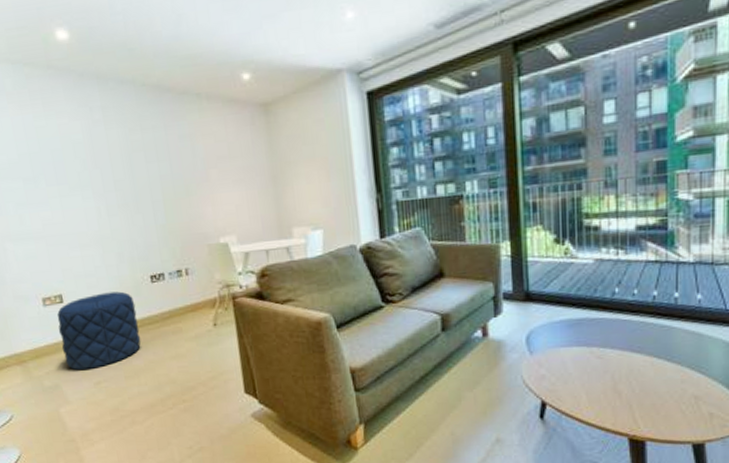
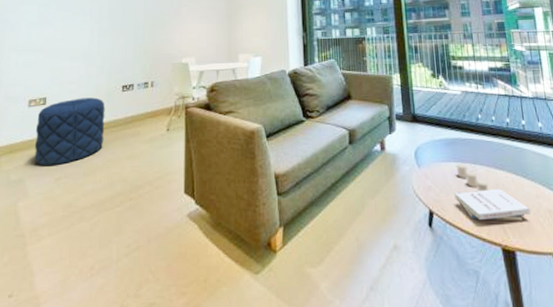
books: none [574,374,671,410] -> present [454,188,531,221]
candle: none [579,348,619,380] -> present [455,163,488,192]

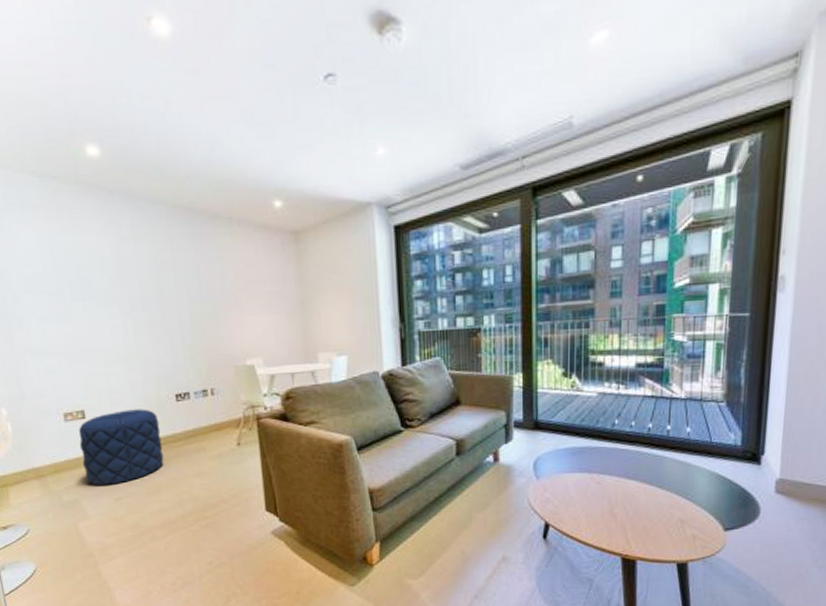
books: present [454,188,531,221] -> none [575,498,660,532]
candle: present [455,163,488,192] -> none [580,474,615,504]

